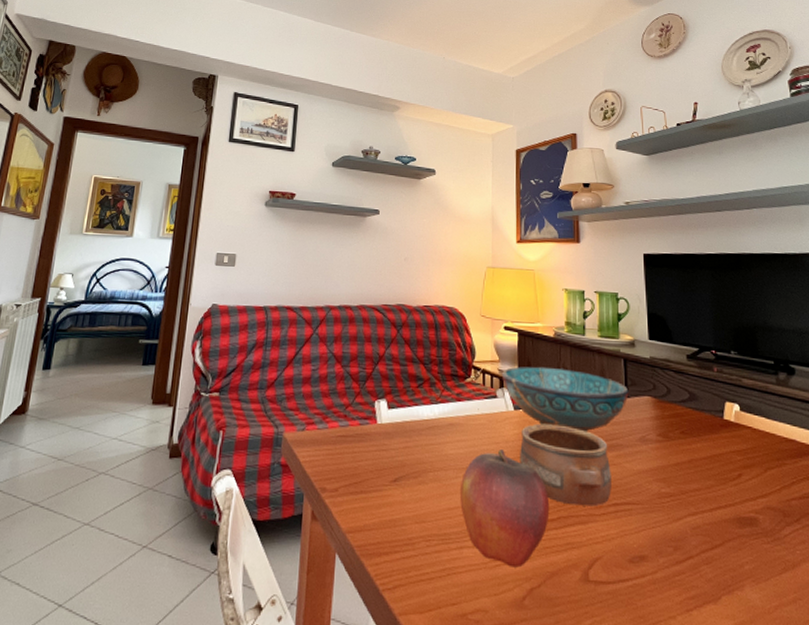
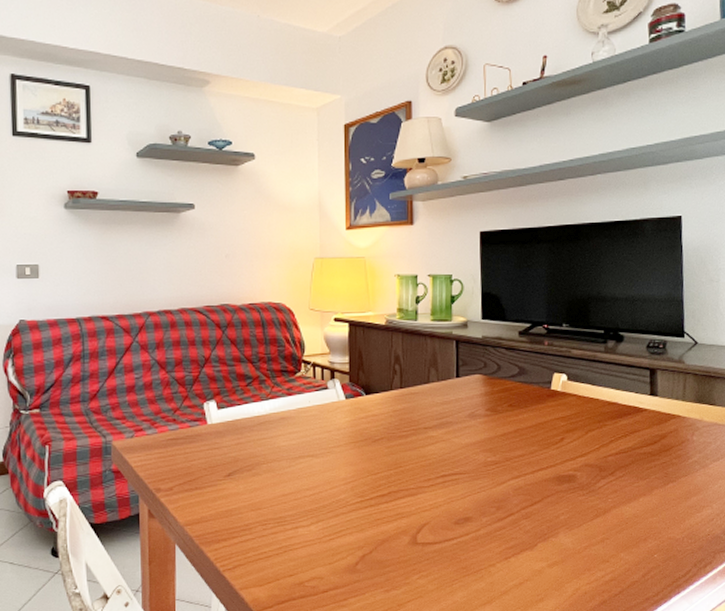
fruit: present [459,449,550,568] -> none [293,437,381,539]
bowl: present [501,366,629,432] -> none [332,355,460,414]
pottery: present [520,423,611,507] -> none [352,409,440,481]

